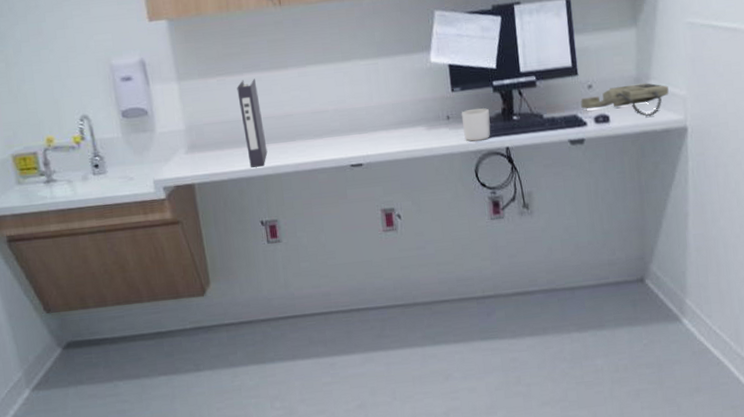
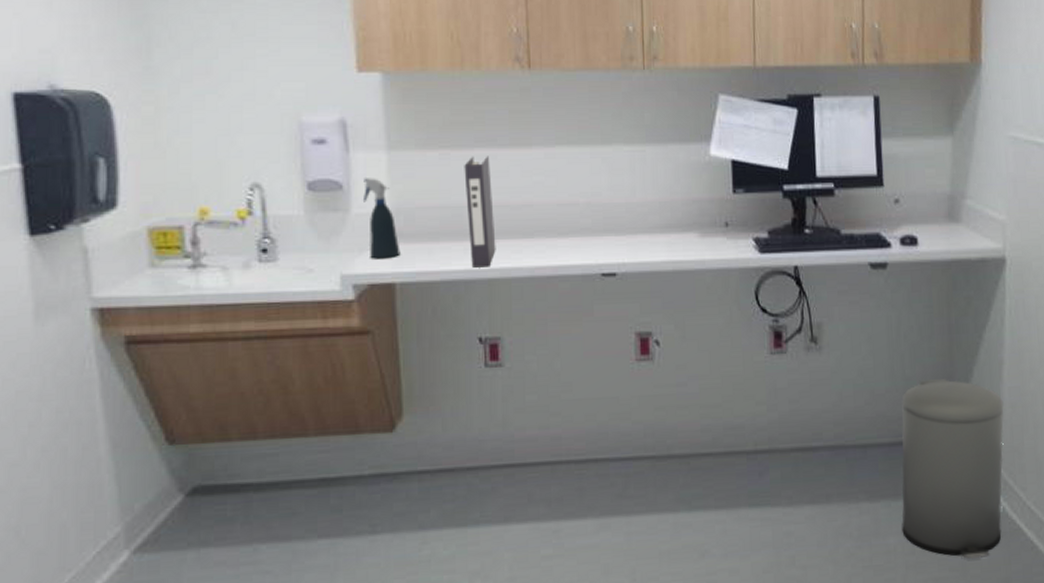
spray bottle: none [162,103,196,167] -> present [362,178,400,259]
mug: present [461,107,491,142] -> none [742,215,778,256]
telephone: present [580,83,669,117] -> none [885,202,987,242]
pedal bin: none [602,231,692,374] -> present [901,379,1004,559]

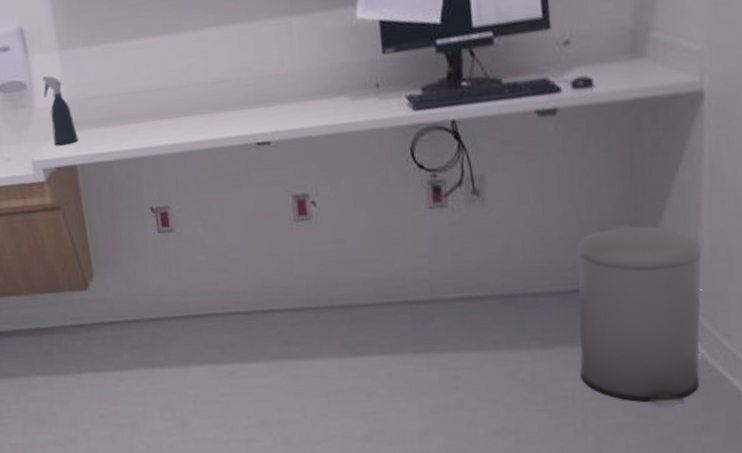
binder: present [464,156,496,268] -> none [125,45,159,147]

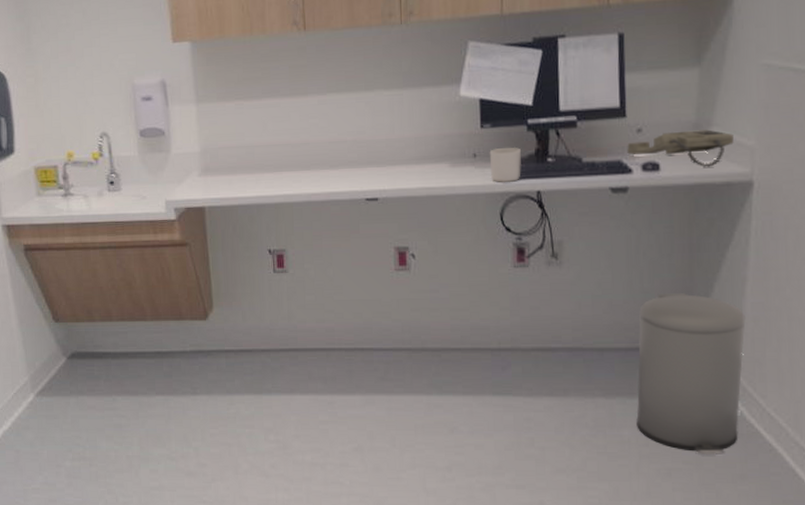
spray bottle: present [42,75,79,146] -> none [179,125,208,189]
mug: none [394,72,432,114] -> present [489,147,522,182]
telephone: none [553,35,679,79] -> present [627,129,734,167]

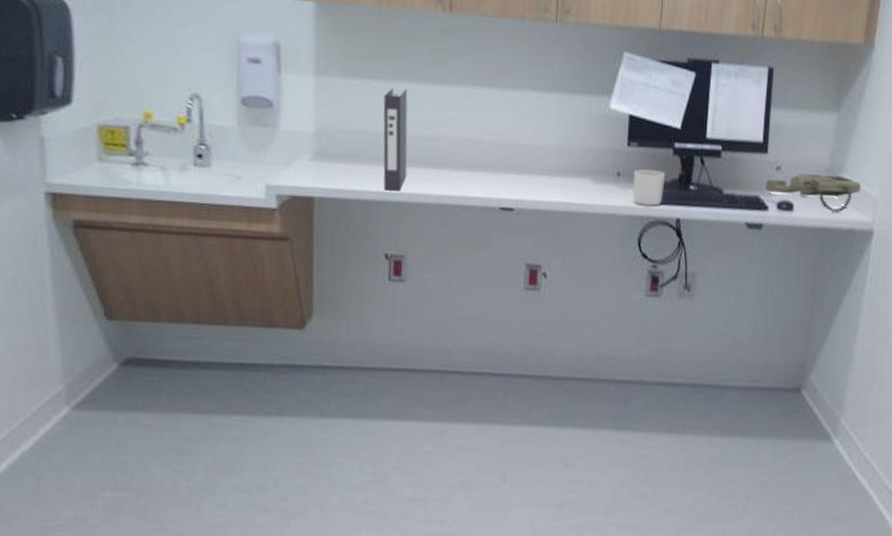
binder: none [254,104,281,194] -> present [383,88,408,191]
pedal bin: present [636,292,746,455] -> none [747,333,854,496]

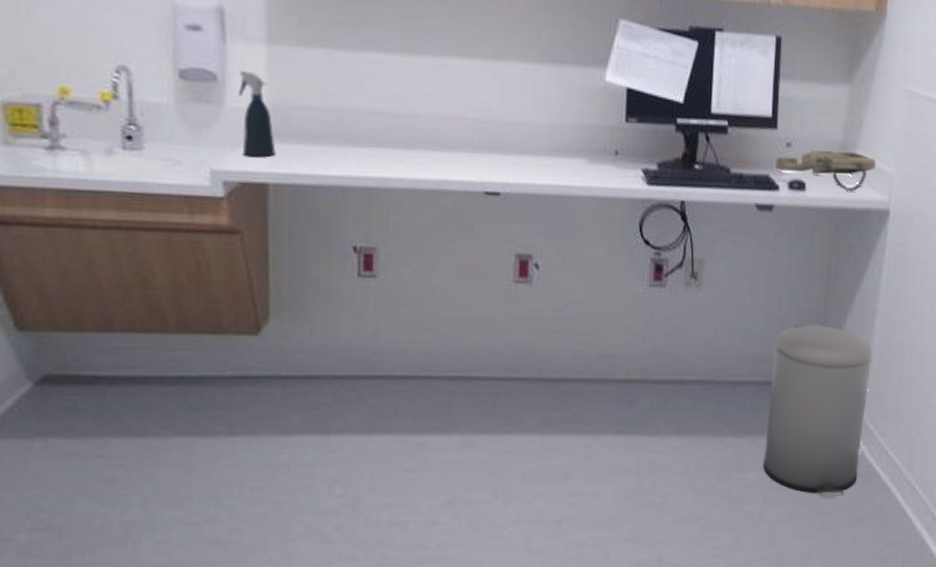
spray bottle: none [290,98,321,175] -> present [237,71,276,158]
binder: present [383,88,408,191] -> none [348,58,378,175]
mug: present [632,169,666,206] -> none [632,147,668,188]
pedal bin: none [747,333,854,496] -> present [763,322,873,497]

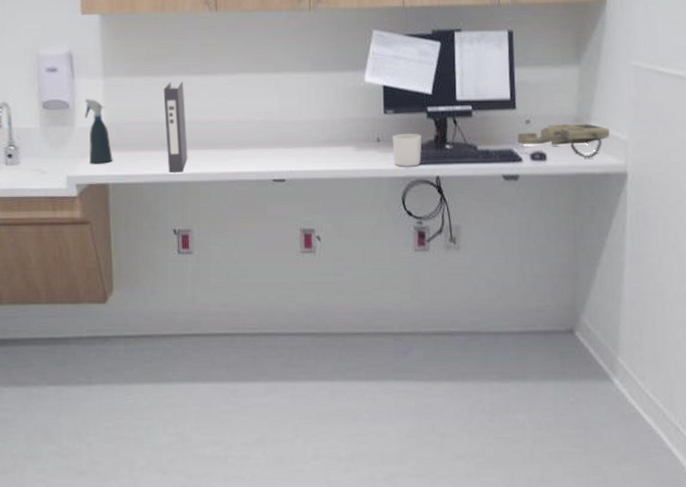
binder: none [348,58,378,175] -> present [163,82,188,172]
mug: none [632,147,668,188] -> present [392,133,422,167]
pedal bin: present [763,322,873,497] -> none [530,277,625,437]

